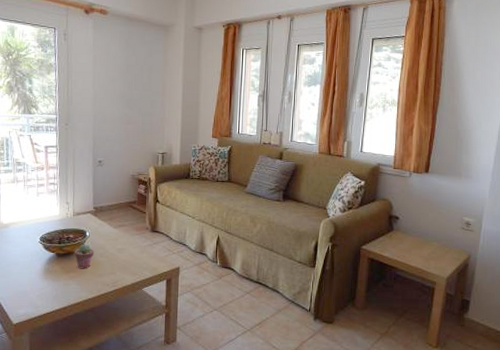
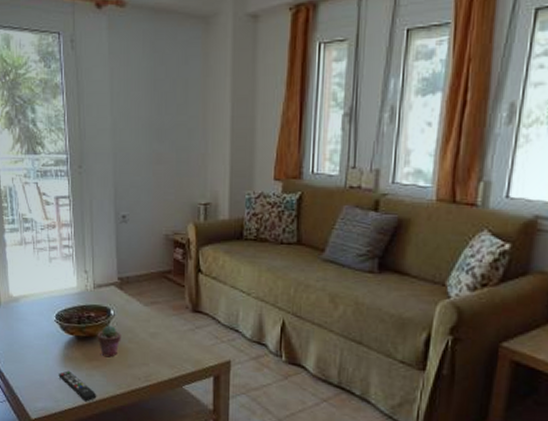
remote control: none [39,281,72,306] -> present [58,370,97,402]

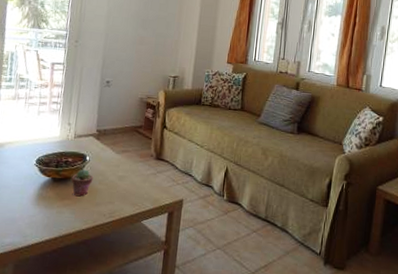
remote control: present [58,370,97,402] -> none [30,208,64,237]

